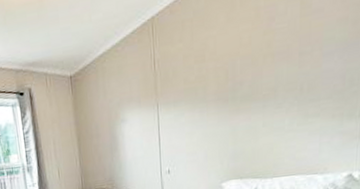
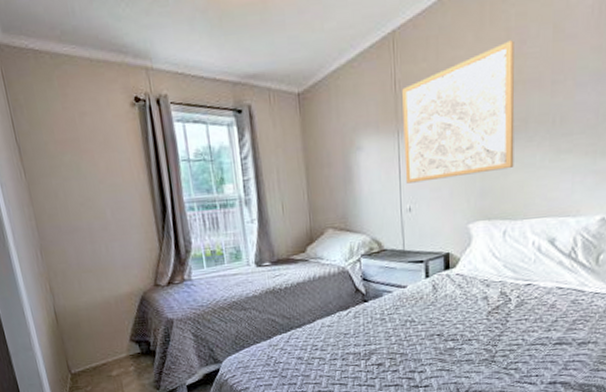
wall art: none [161,18,264,149] -> present [402,40,515,184]

